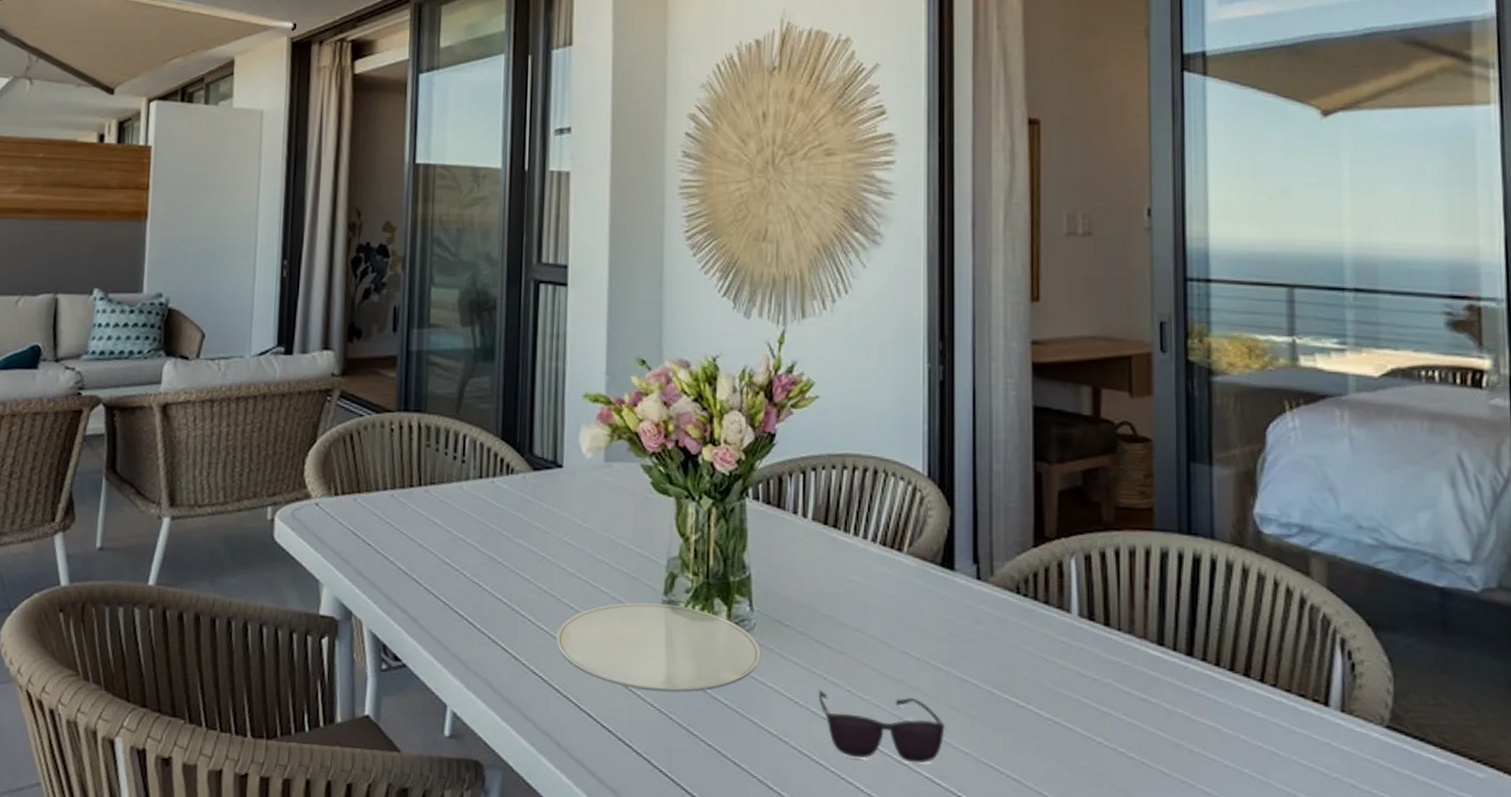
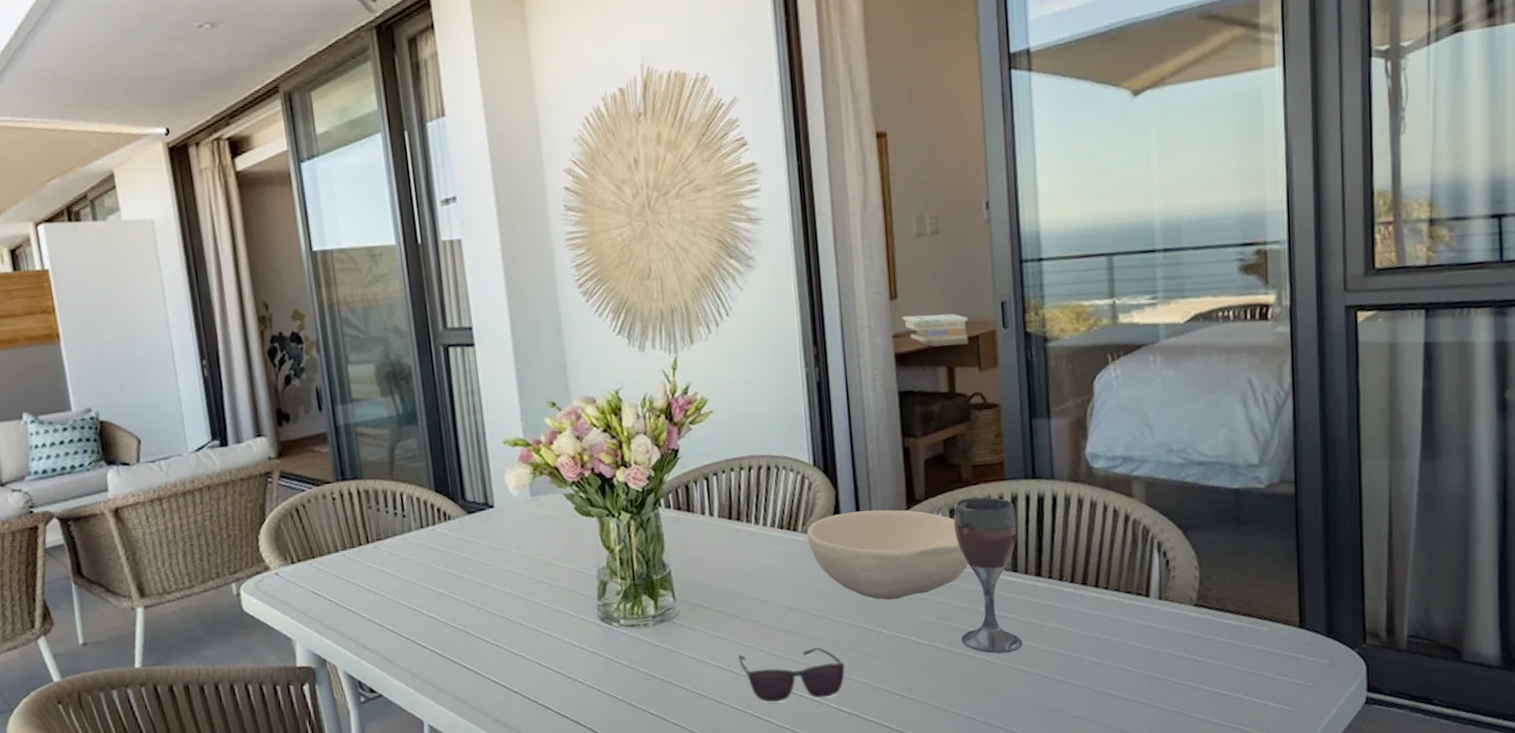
plate: present [556,602,762,693] -> none [509,606,687,681]
bowl: none [914,538,1104,655] -> present [807,509,968,600]
books: none [1044,322,1120,364] -> present [902,313,969,347]
cup: none [1088,545,1166,747] -> present [953,497,1023,654]

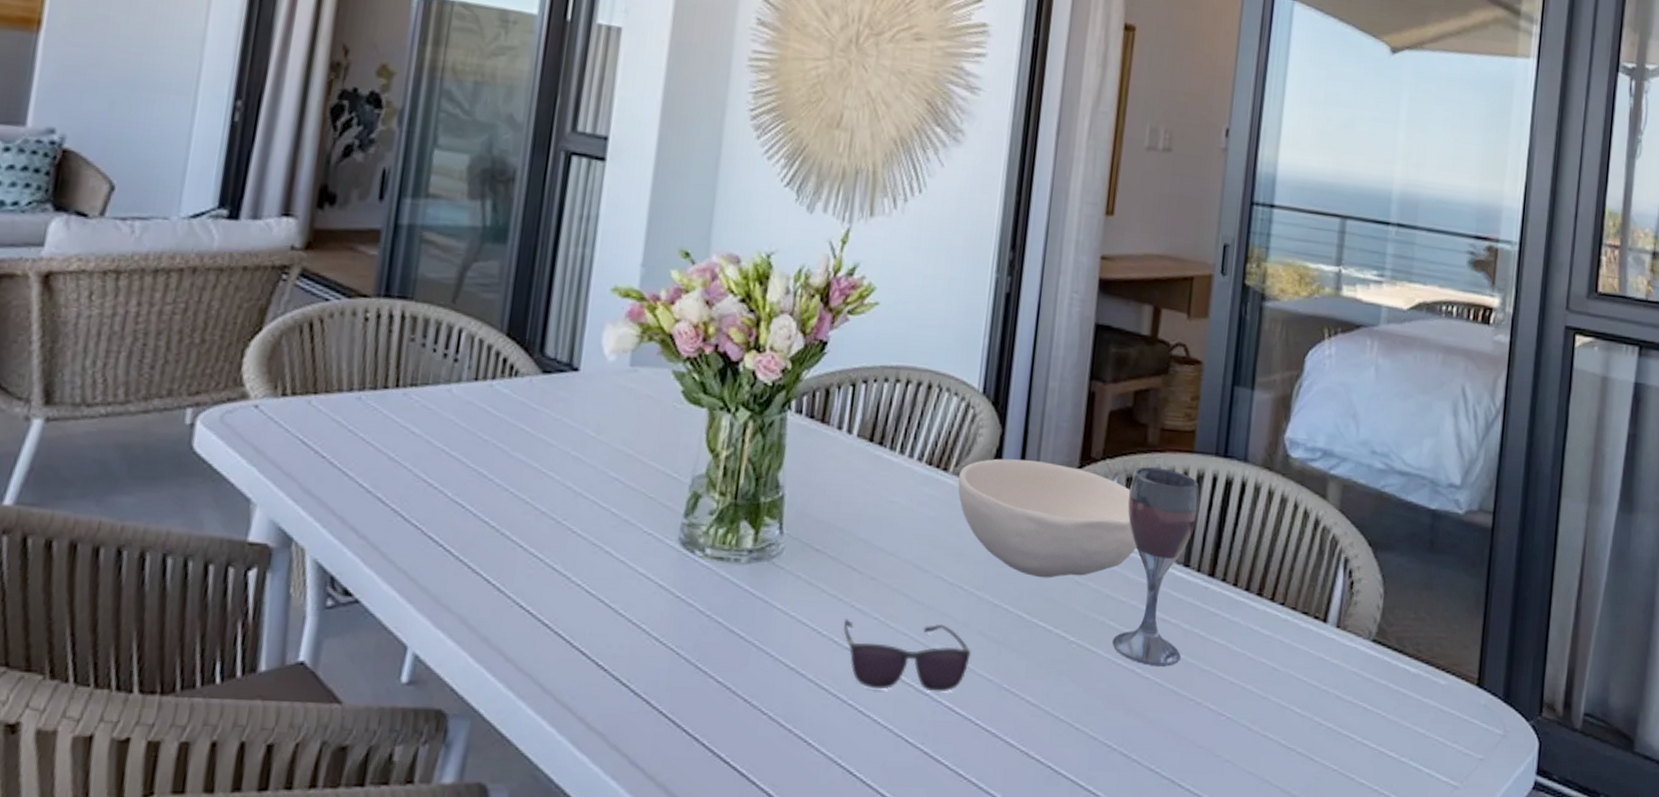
books: present [902,313,969,347] -> none [1115,237,1186,285]

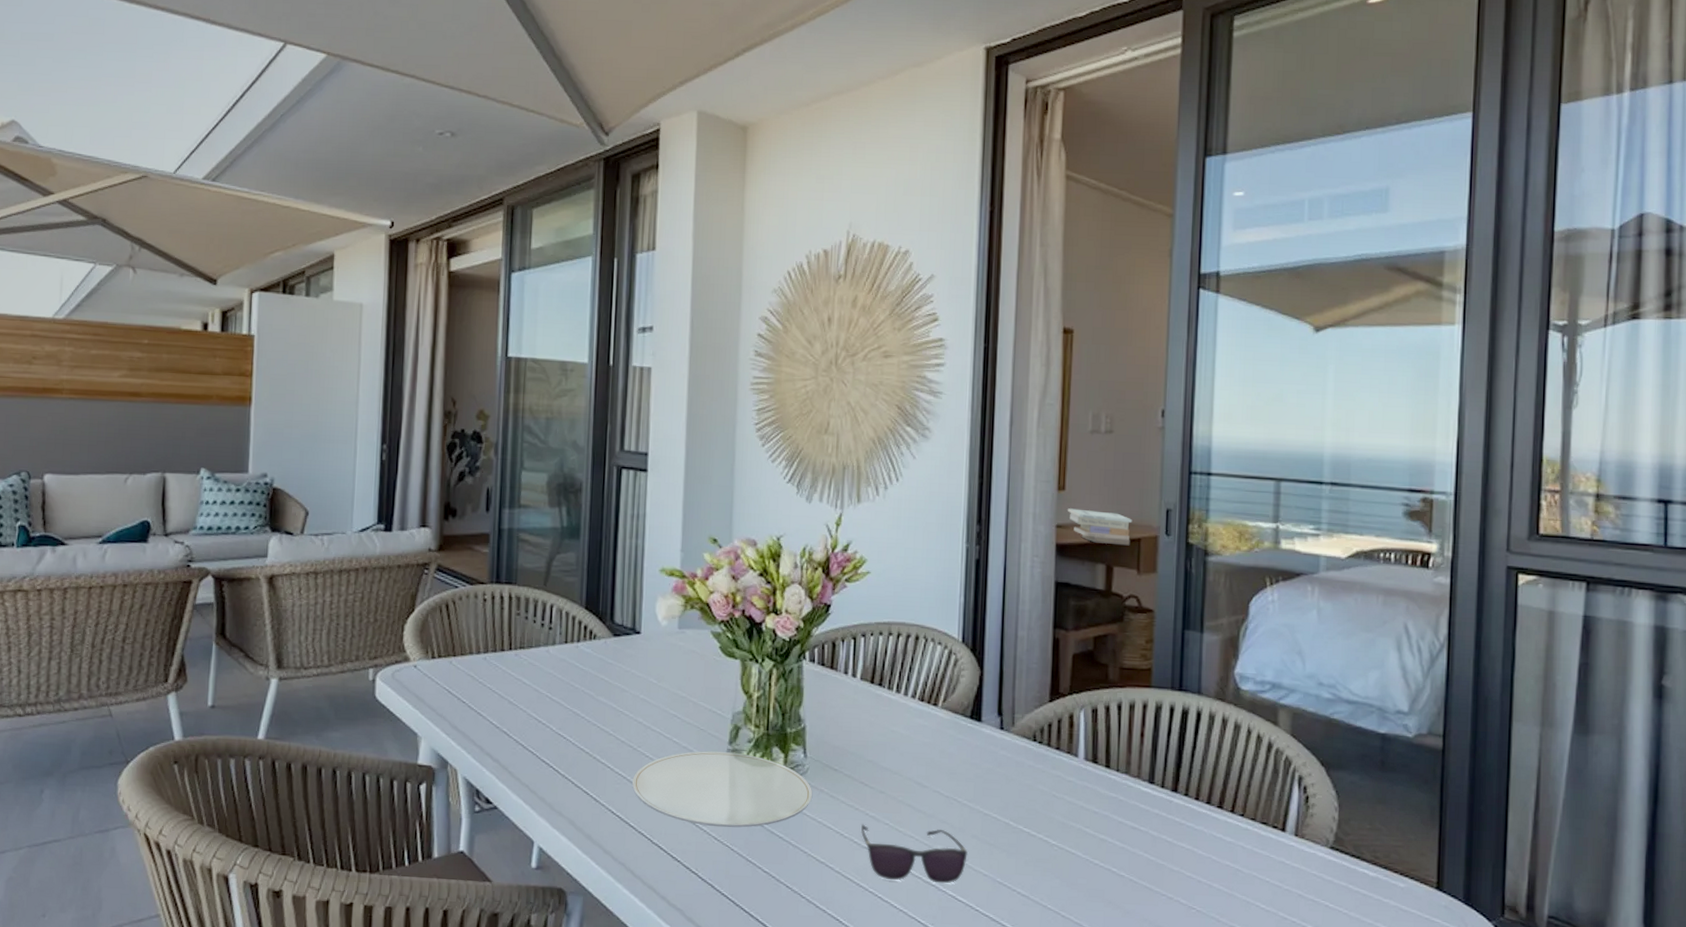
plate: none [551,525,787,626] -> present [632,751,813,828]
bowl: present [958,458,1137,578] -> none [947,695,1105,793]
cup: present [1112,467,1200,667] -> none [1089,700,1159,867]
books: none [1115,237,1186,285] -> present [1068,508,1132,546]

